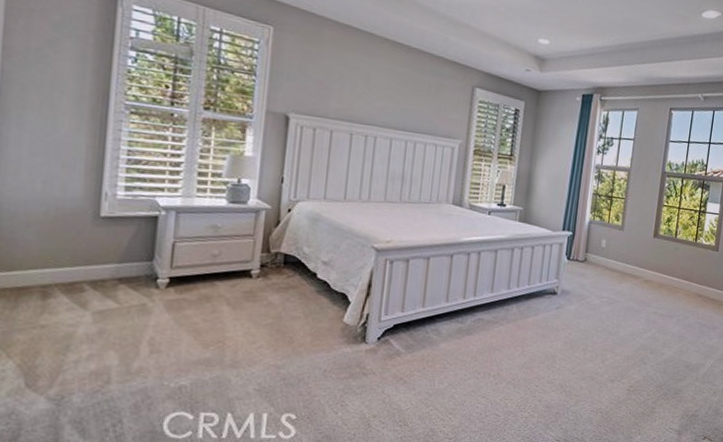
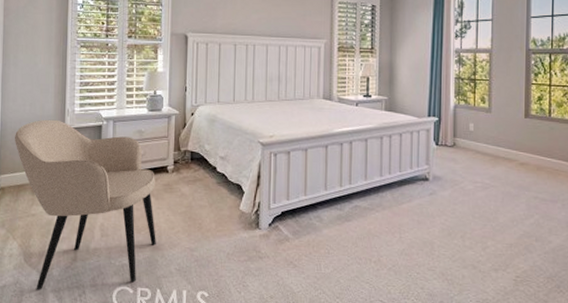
armchair: none [13,203,233,422] -> present [14,119,156,291]

